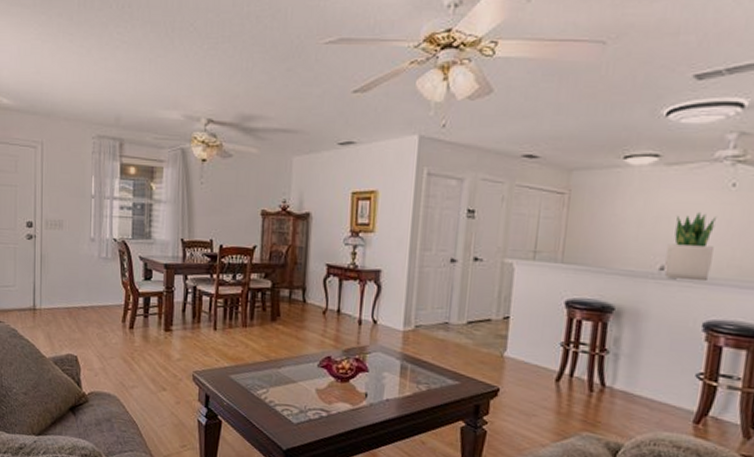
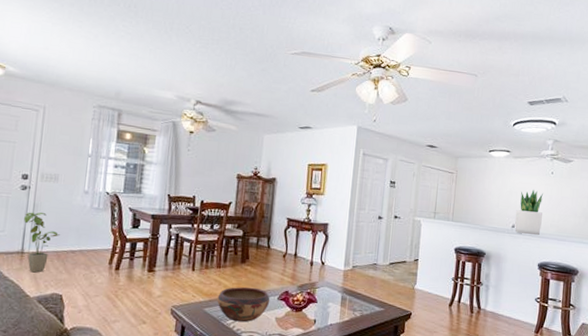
house plant: none [33,263,71,332] -> present [24,212,61,273]
decorative bowl: none [244,350,309,393] -> present [217,287,270,323]

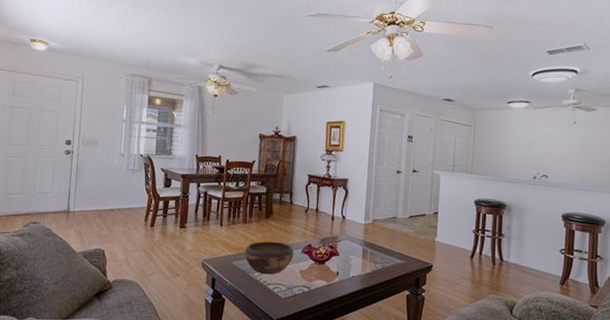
house plant: present [24,212,61,273] -> none [69,174,101,230]
planter: present [515,190,543,236] -> none [536,140,565,187]

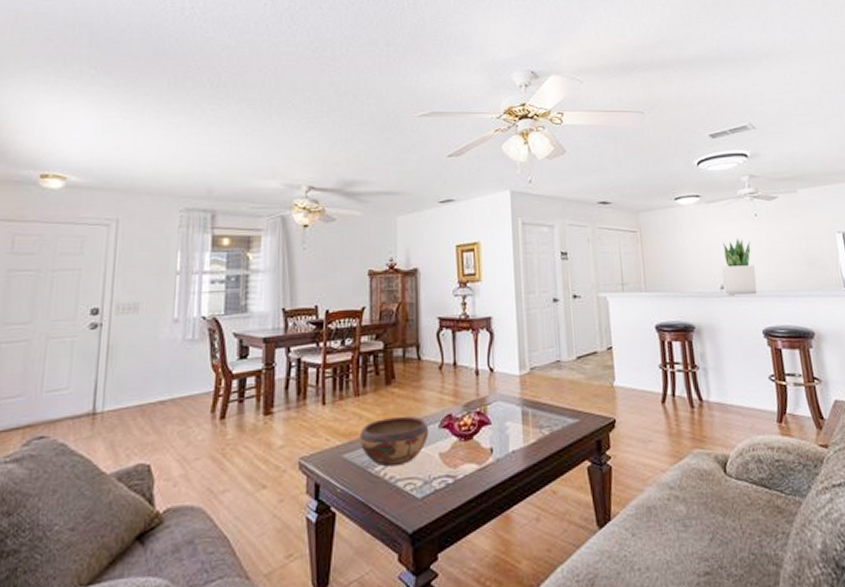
planter: none [536,140,565,187] -> present [722,239,757,296]

